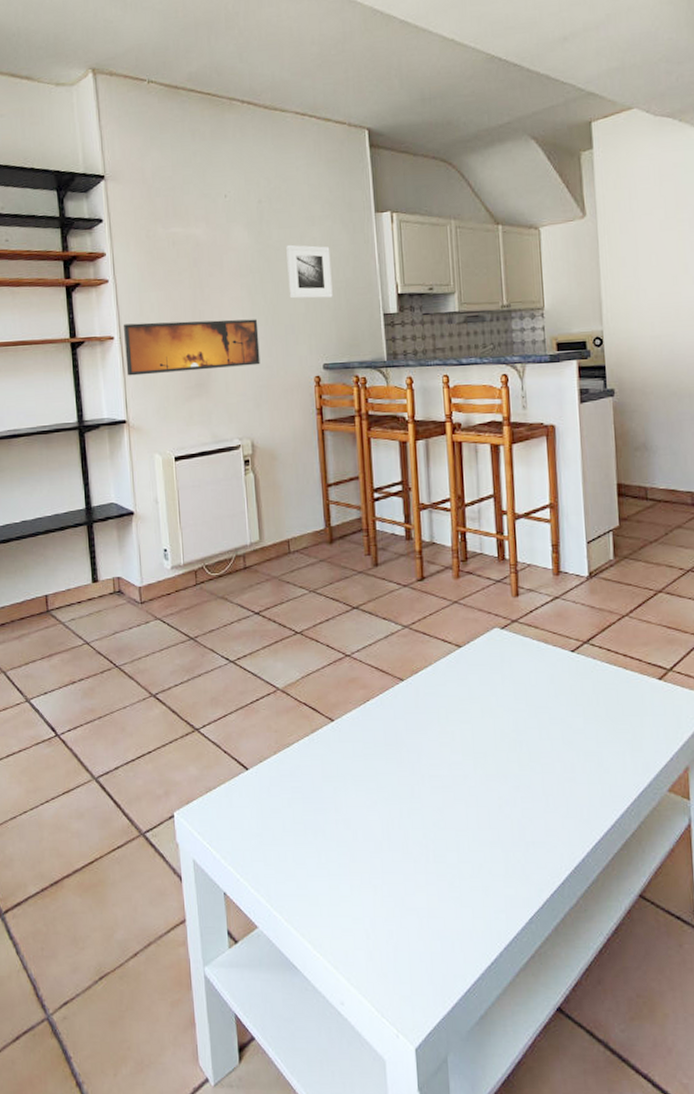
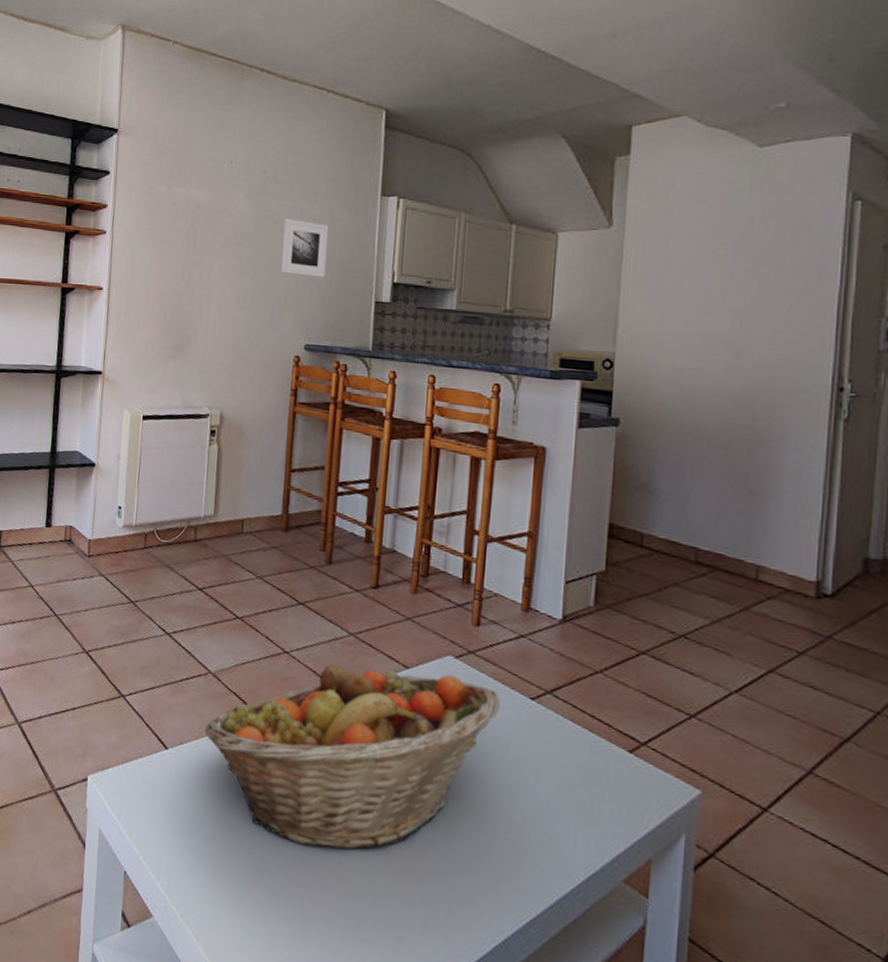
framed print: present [123,319,260,376] -> none [109,276,245,336]
fruit basket: none [281,645,546,827] -> present [205,664,500,850]

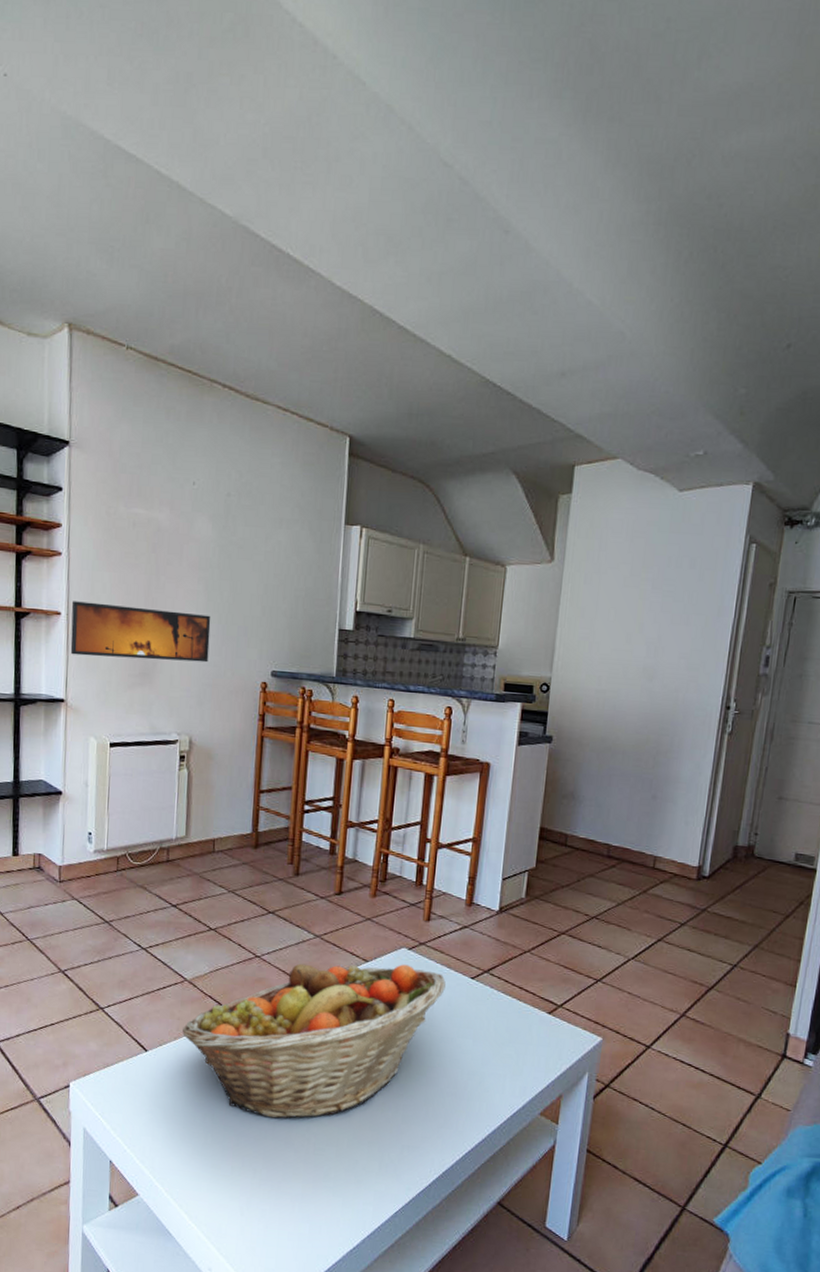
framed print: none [109,276,245,336] -> present [70,601,211,663]
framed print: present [280,218,329,277] -> none [246,544,294,605]

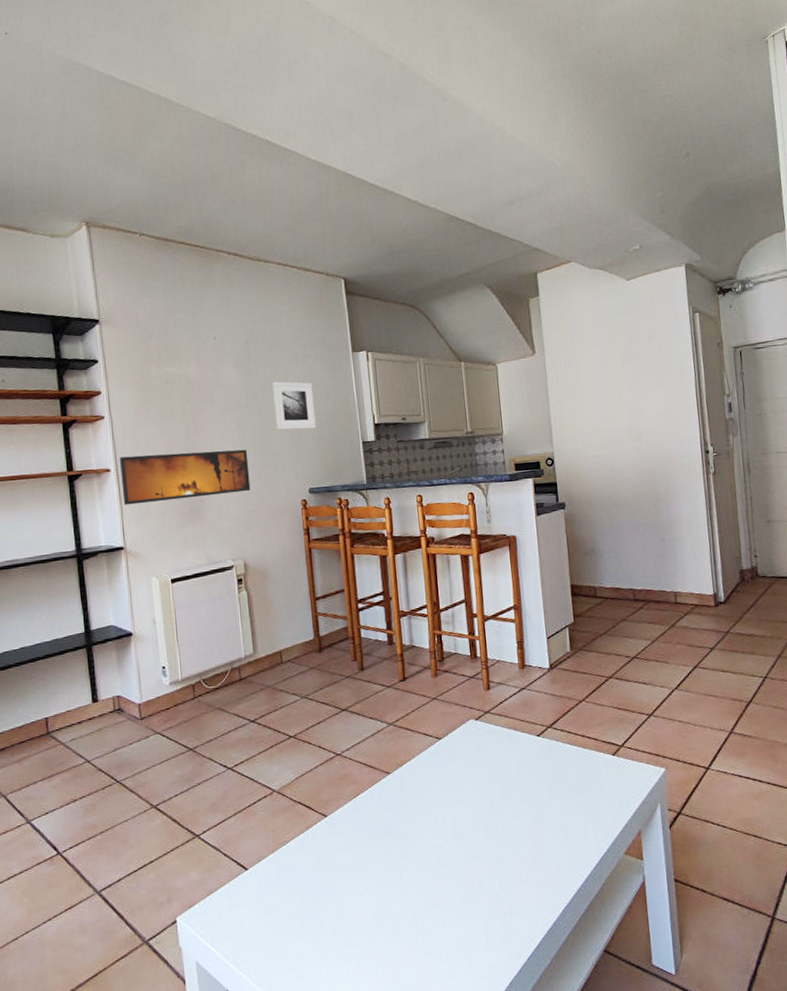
fruit basket: present [183,963,446,1119] -> none [278,734,516,912]
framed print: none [246,544,294,605] -> present [272,381,316,430]

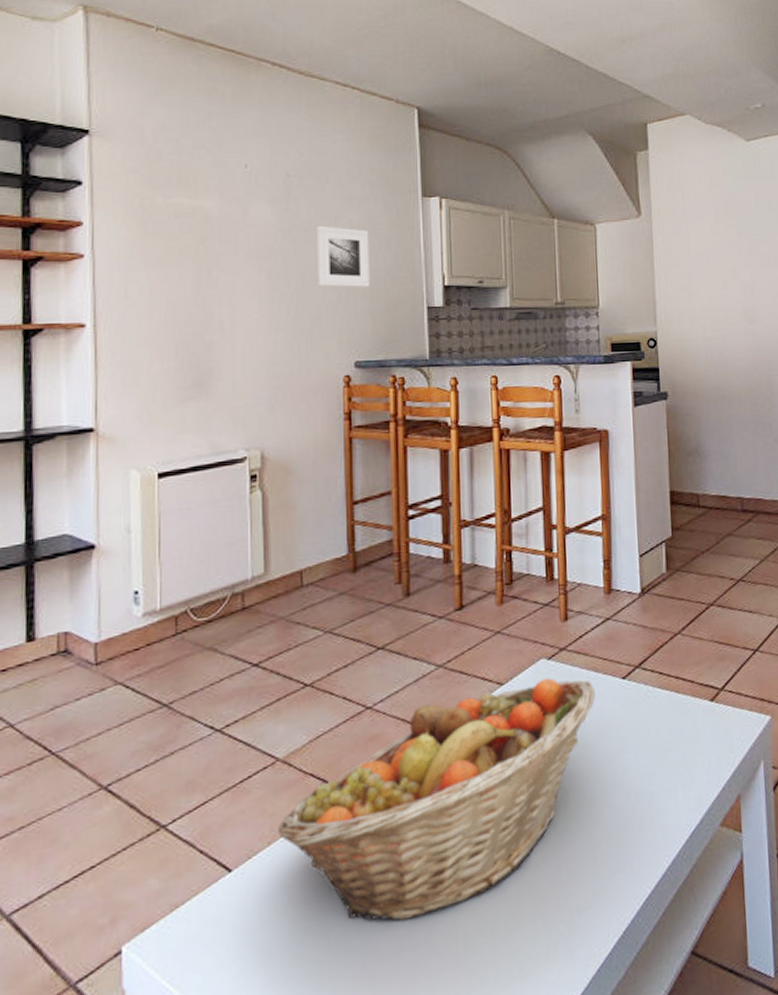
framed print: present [119,449,251,505] -> none [99,307,278,373]
fruit basket: none [278,734,516,912] -> present [278,678,595,921]

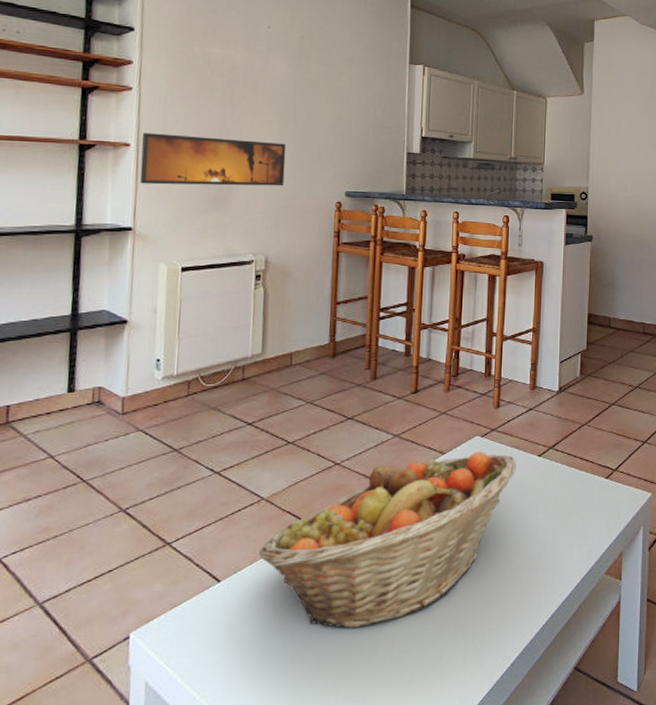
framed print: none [99,307,278,373] -> present [139,133,287,186]
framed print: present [317,225,370,287] -> none [320,80,364,133]

